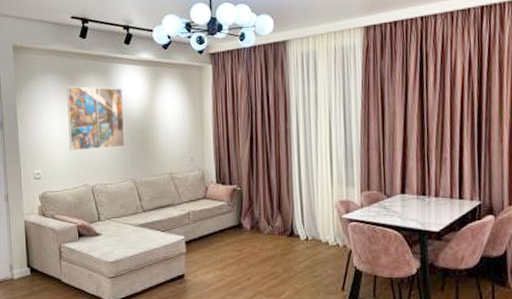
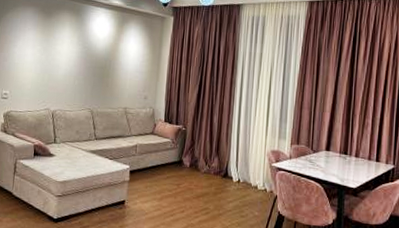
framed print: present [66,86,126,152] -> none [37,19,93,80]

